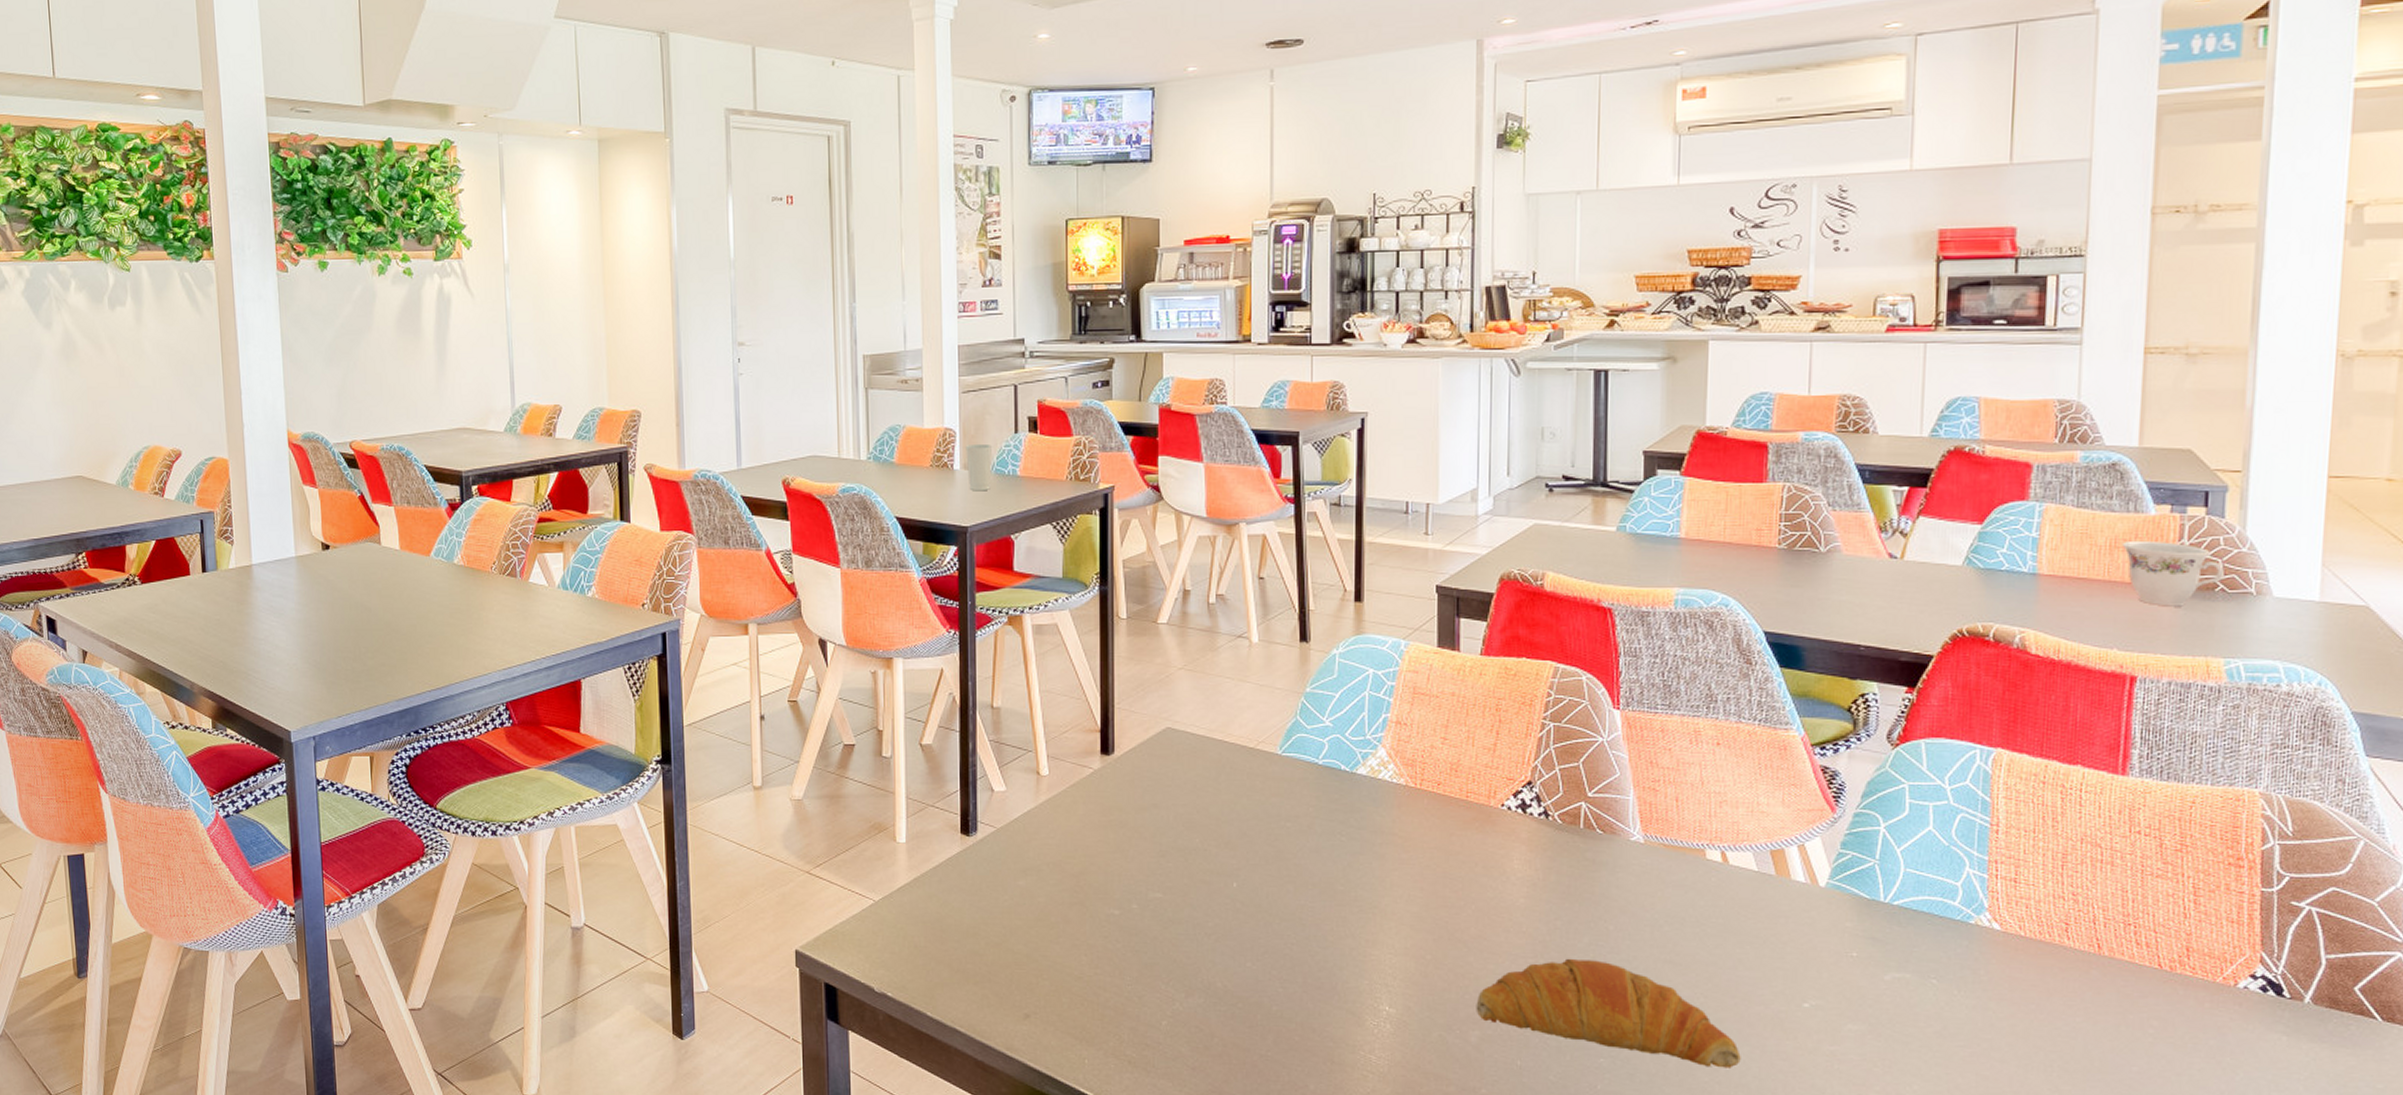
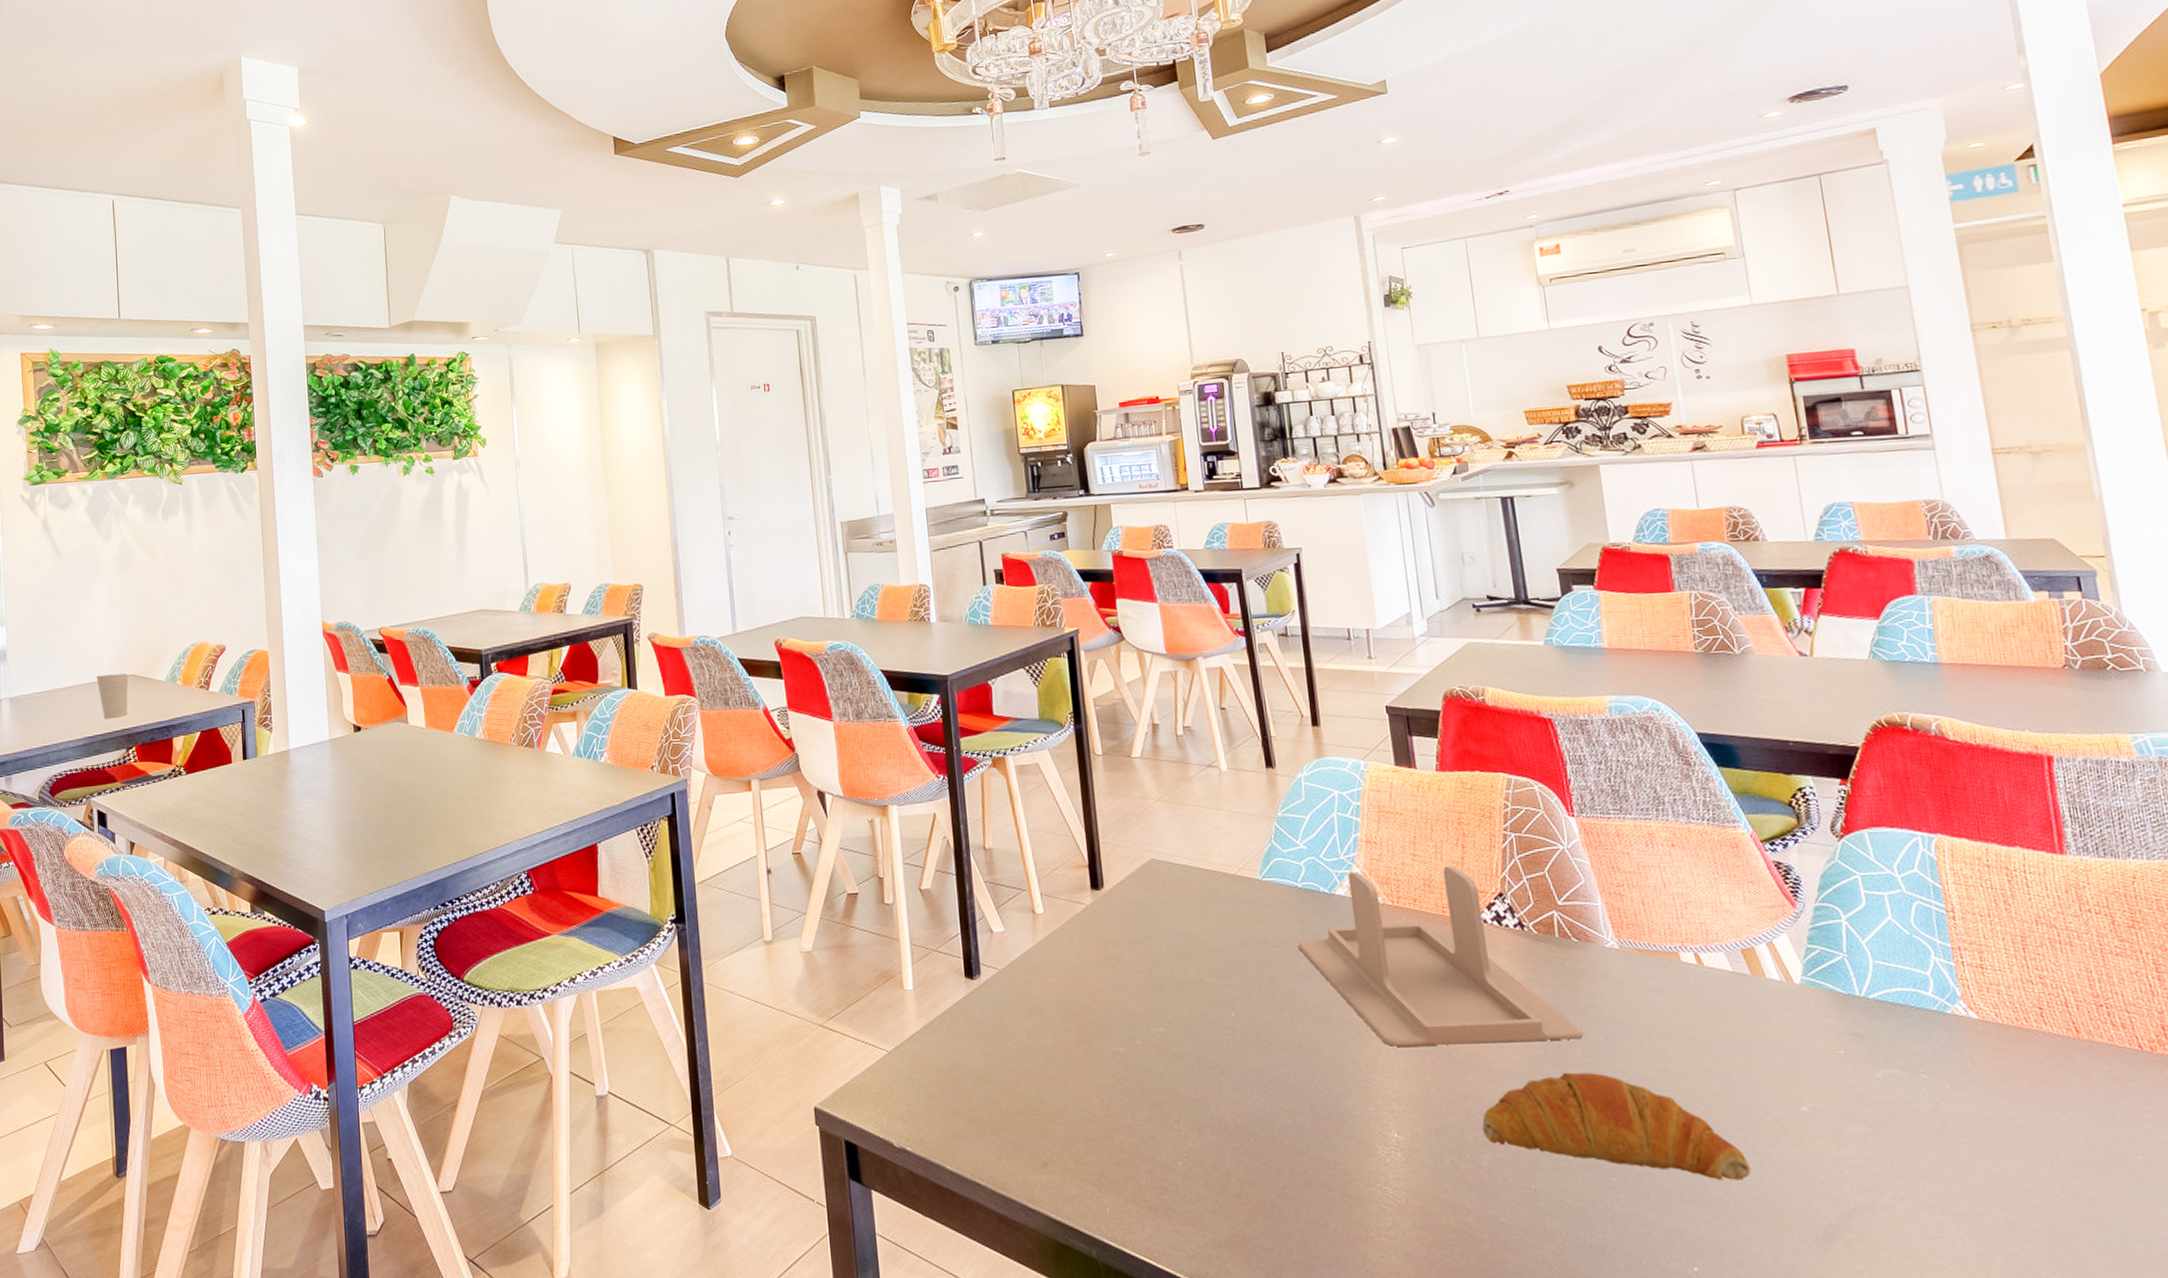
cup: none [40,474,76,522] -> present [96,673,129,720]
cup: present [965,445,992,491] -> none [939,597,966,642]
napkin holder: none [1311,751,1593,927] -> present [1298,865,1583,1046]
teacup: present [2121,540,2224,607] -> none [2010,625,2112,688]

